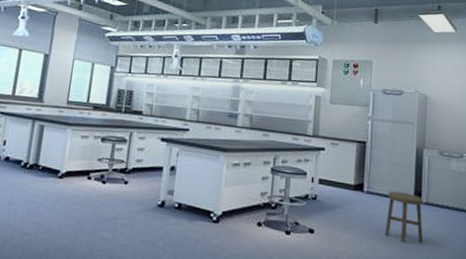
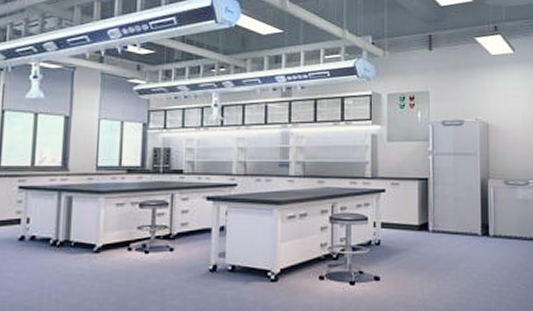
stool: present [385,191,424,243] -> none [454,228,494,280]

